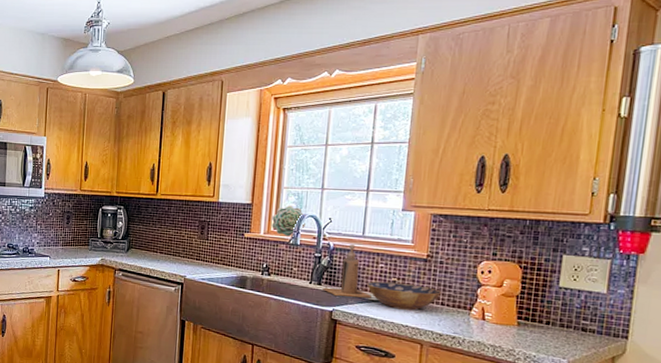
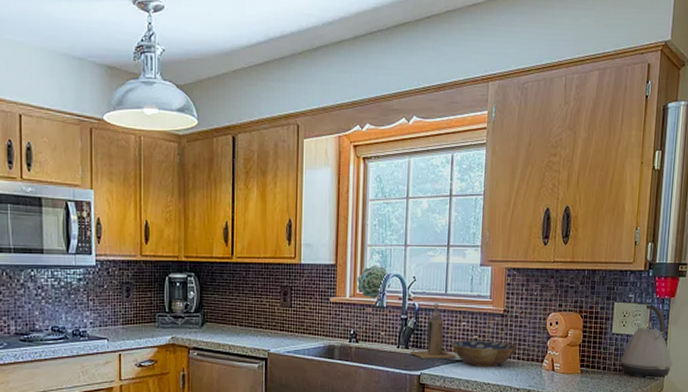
kettle: none [569,259,640,340] -> present [620,304,673,378]

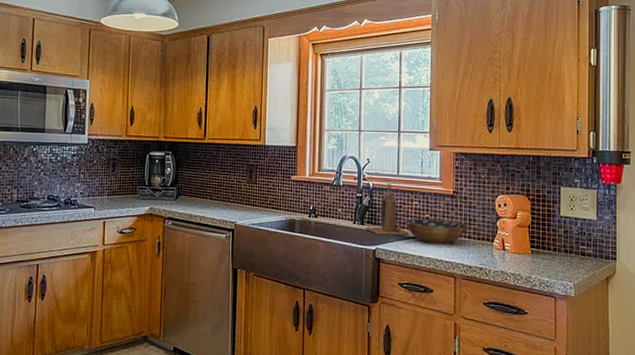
succulent plant: present [357,264,391,299] -> none [316,146,346,178]
kettle: present [620,304,673,378] -> none [570,189,624,261]

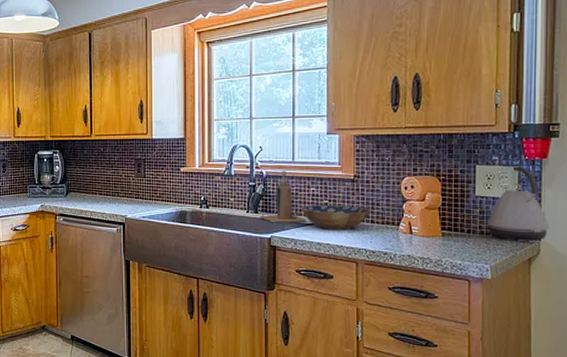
kettle: none [570,189,624,261] -> present [487,166,550,241]

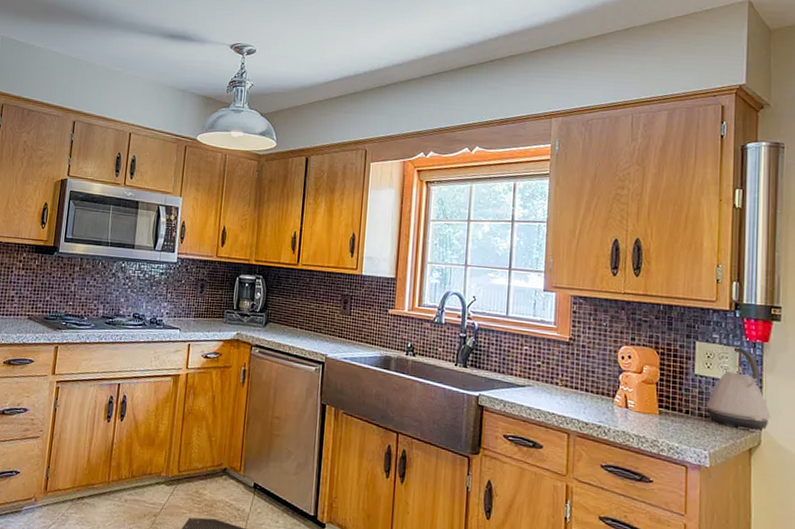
soap dispenser: present [260,171,306,223] -> none [468,325,517,383]
bowl: present [301,204,371,230] -> none [512,364,586,397]

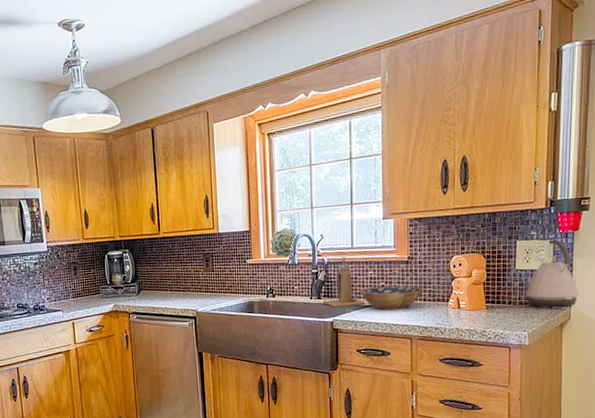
succulent plant: none [416,280,450,315] -> present [270,227,300,258]
soap dispenser: none [468,325,517,383] -> present [323,257,365,307]
bowl: none [512,364,586,397] -> present [360,286,424,311]

